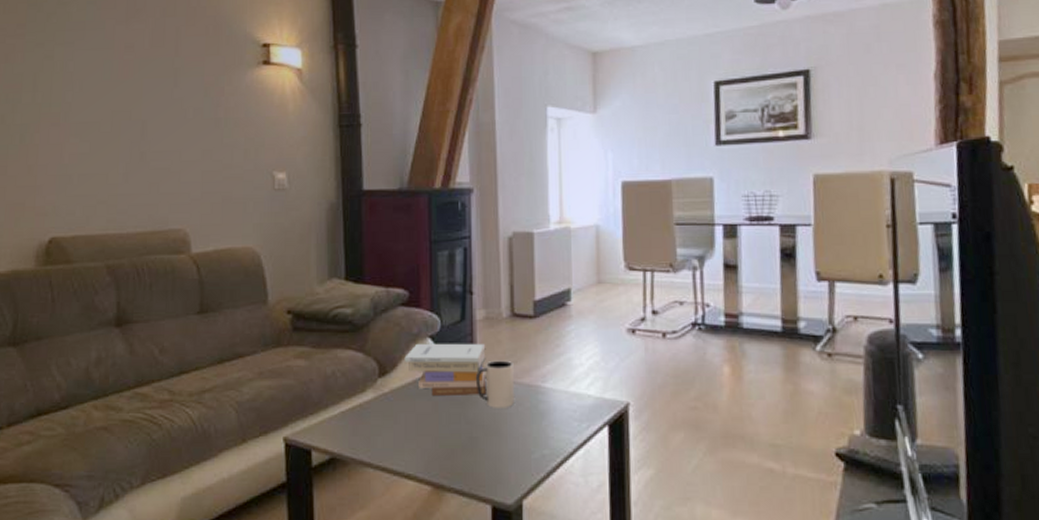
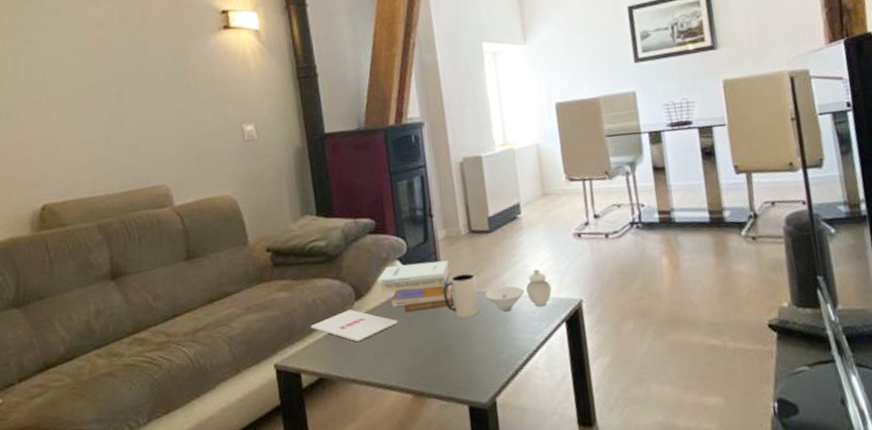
magazine: none [326,387,423,423] -> present [310,309,398,343]
decorative bowl: none [521,364,596,407] -> present [484,269,552,312]

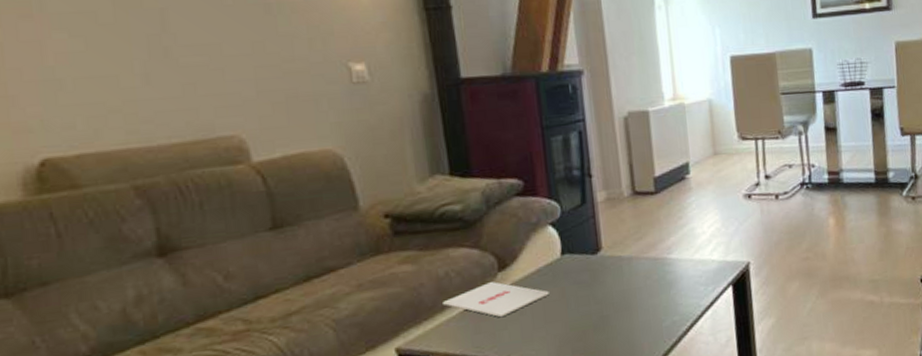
books: present [377,260,454,313] -> none [525,225,614,283]
mug: present [442,273,480,318] -> none [601,237,642,286]
decorative bowl: present [484,269,552,312] -> none [647,232,719,277]

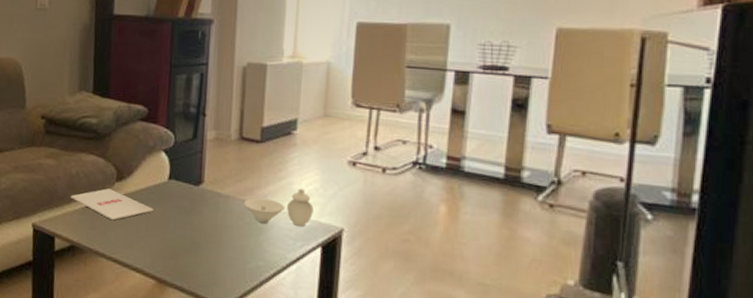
decorative bowl: none [647,232,719,277] -> present [243,188,314,226]

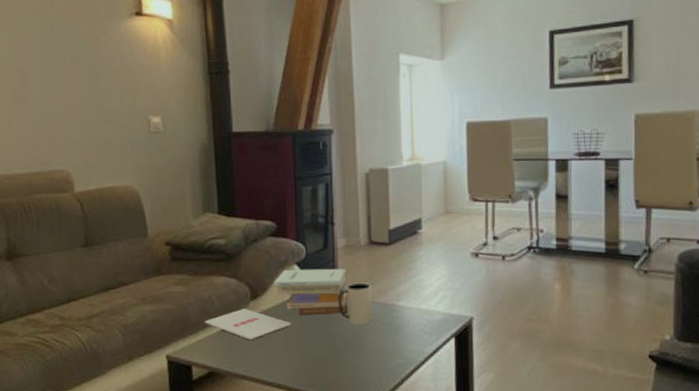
books: none [140,155,214,207] -> present [274,268,348,316]
mug: none [201,177,238,221] -> present [337,282,372,325]
decorative bowl: present [243,188,314,226] -> none [378,284,444,323]

